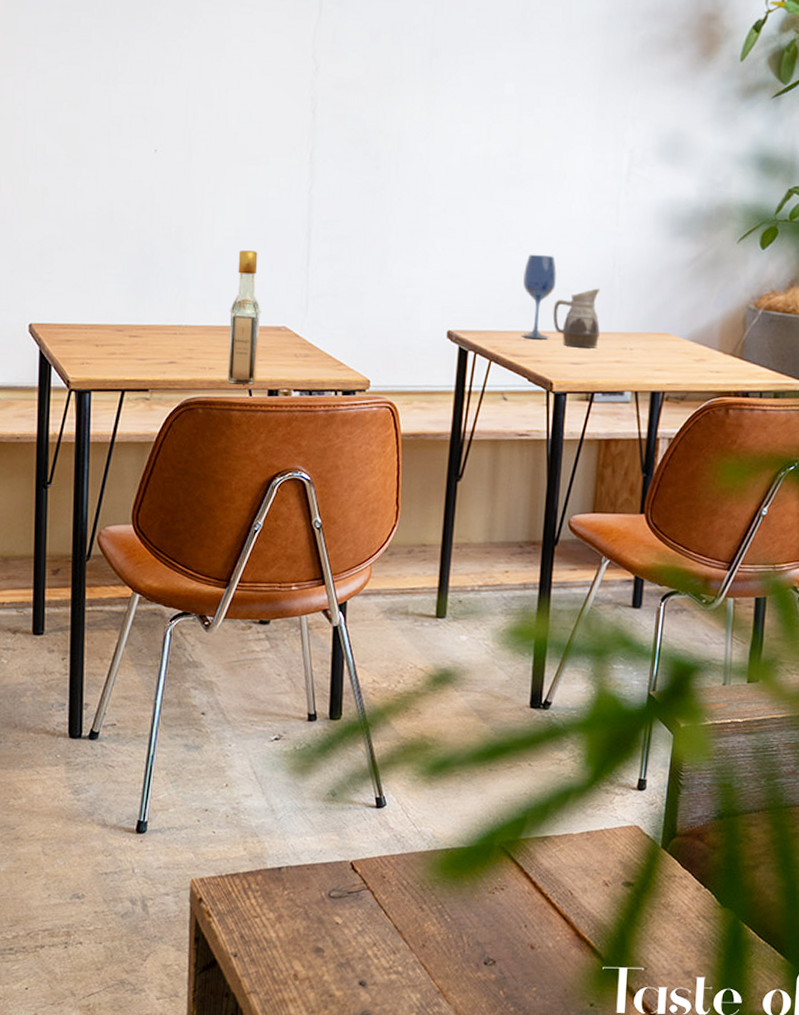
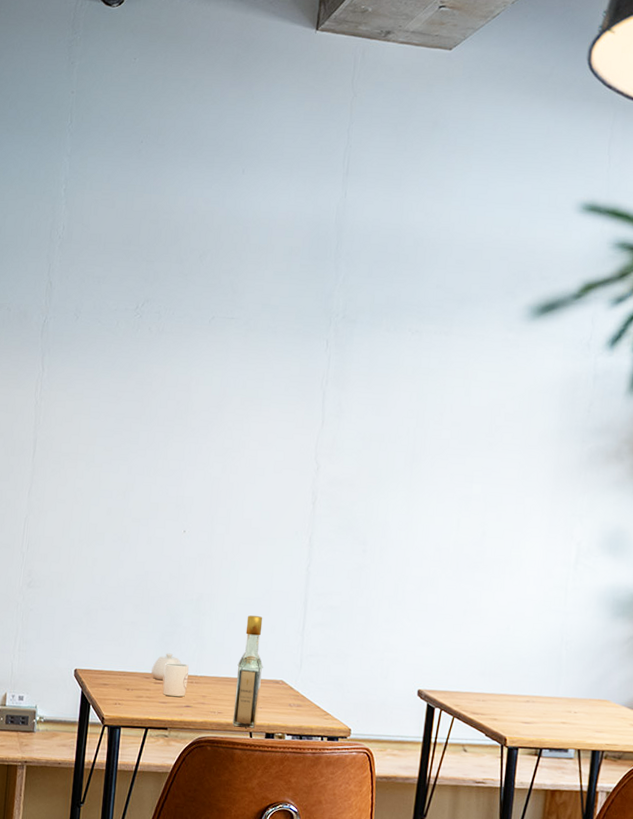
sugar bowl: none [123,299,161,333] -> present [150,653,181,681]
mug: none [139,310,171,352] -> present [162,662,189,697]
wineglass: present [521,254,557,340] -> none [480,627,512,701]
pitcher: present [553,288,601,348] -> none [508,659,550,710]

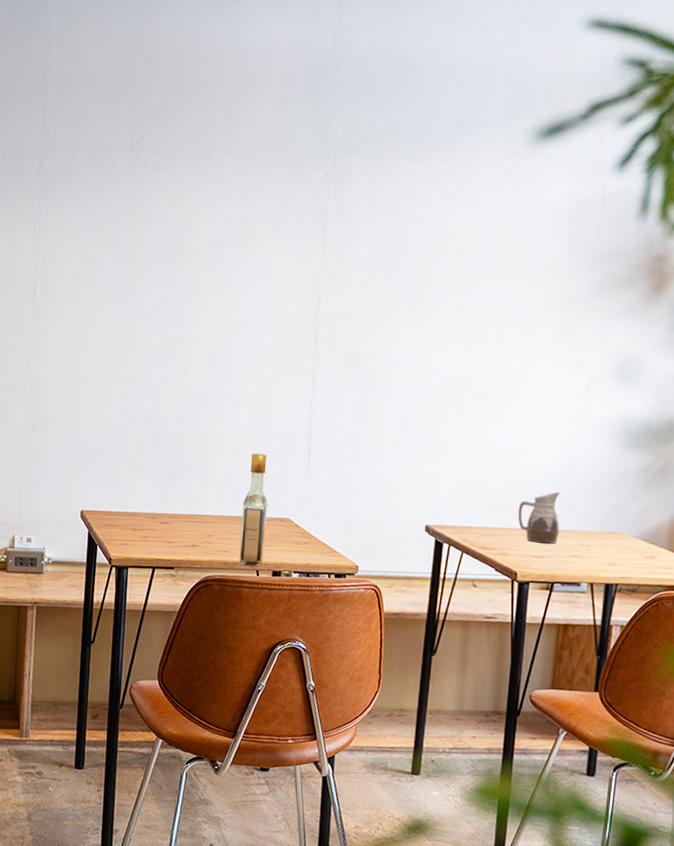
sugar bowl: present [150,653,181,681] -> none [156,493,187,521]
mug: present [162,662,189,697] -> none [168,502,195,537]
pitcher: none [508,659,550,710] -> present [518,491,560,544]

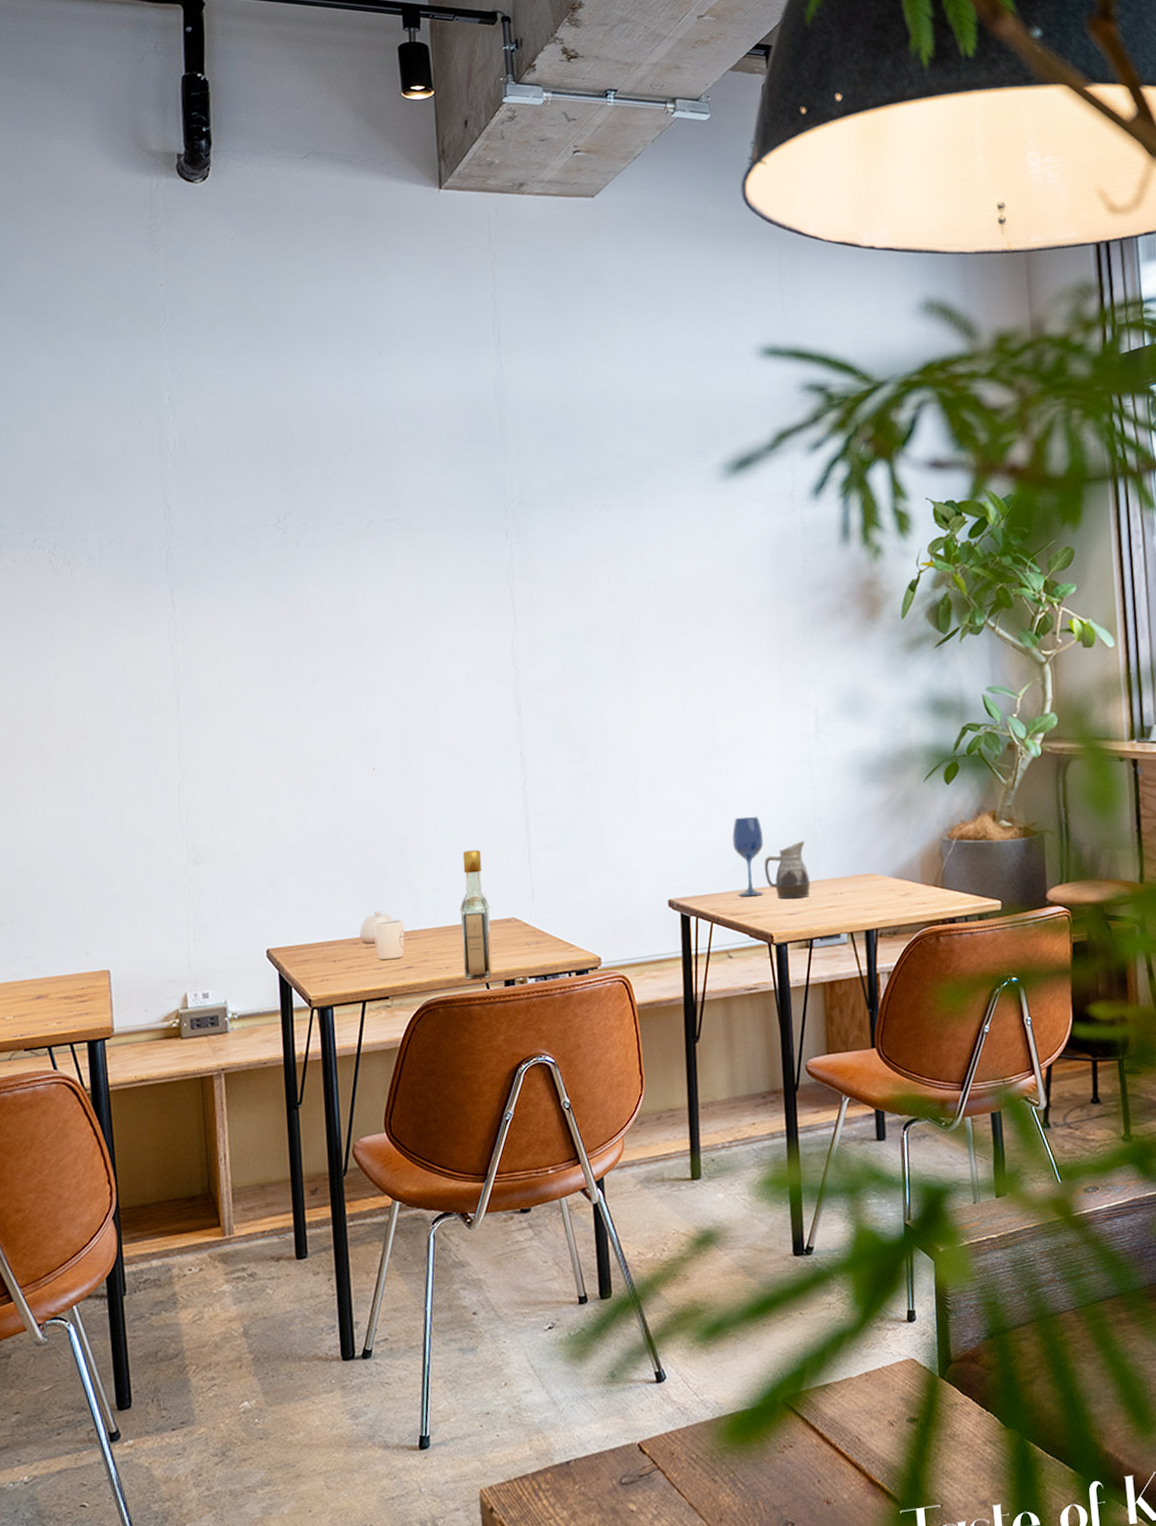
sugar bowl: none [156,493,187,521] -> present [358,910,394,944]
mug: none [168,502,195,537] -> present [374,919,406,960]
wineglass: none [489,461,522,535] -> present [732,816,764,897]

